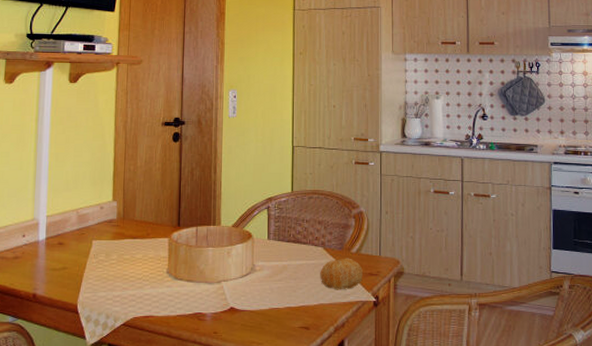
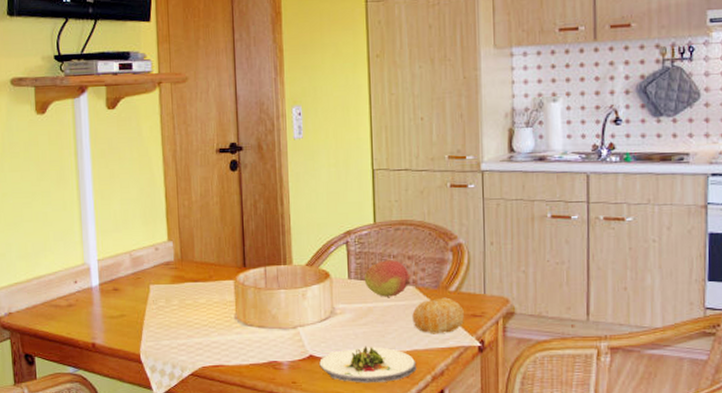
salad plate: none [239,300,322,334] -> present [319,346,417,383]
fruit: none [281,224,320,256] -> present [364,260,411,297]

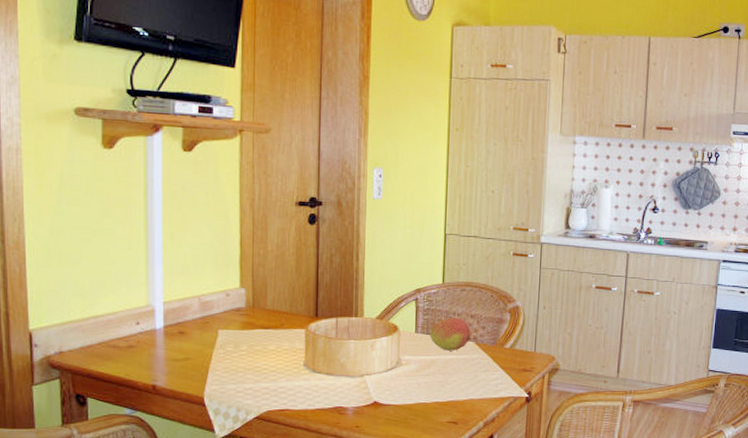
salad plate: present [319,346,417,383] -> none [383,394,471,428]
fruit: present [412,297,464,334] -> none [470,353,516,386]

